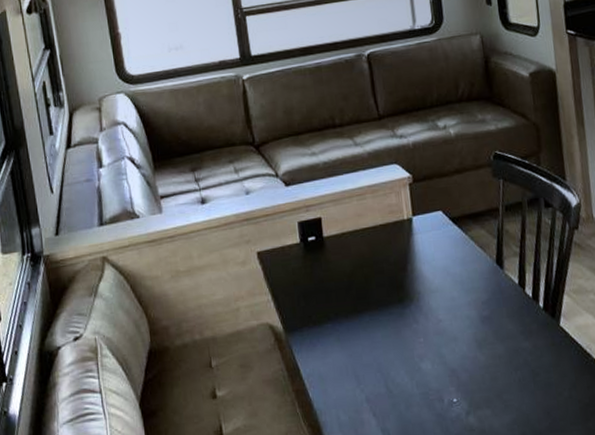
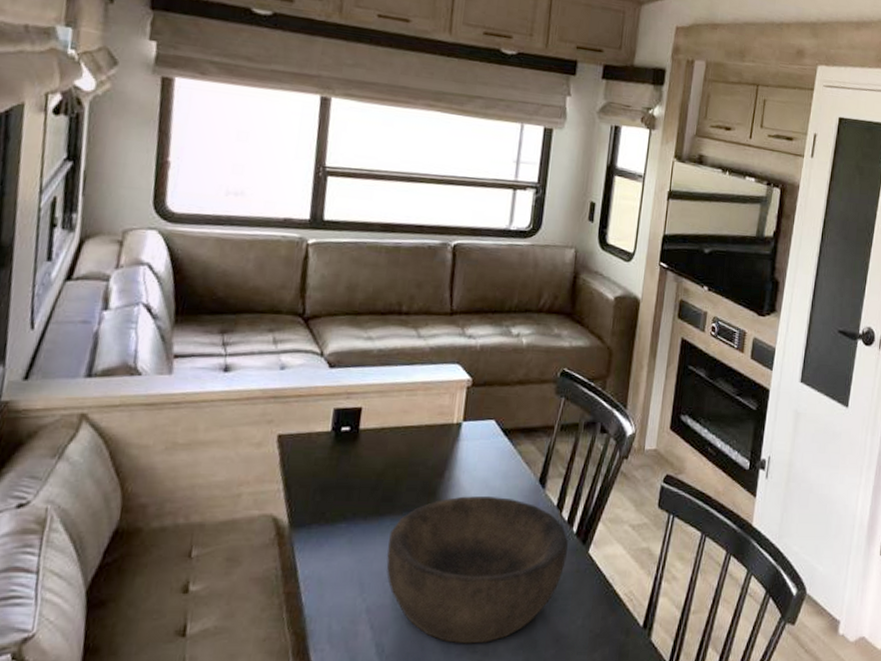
bowl: none [371,282,540,424] -> present [386,495,568,644]

